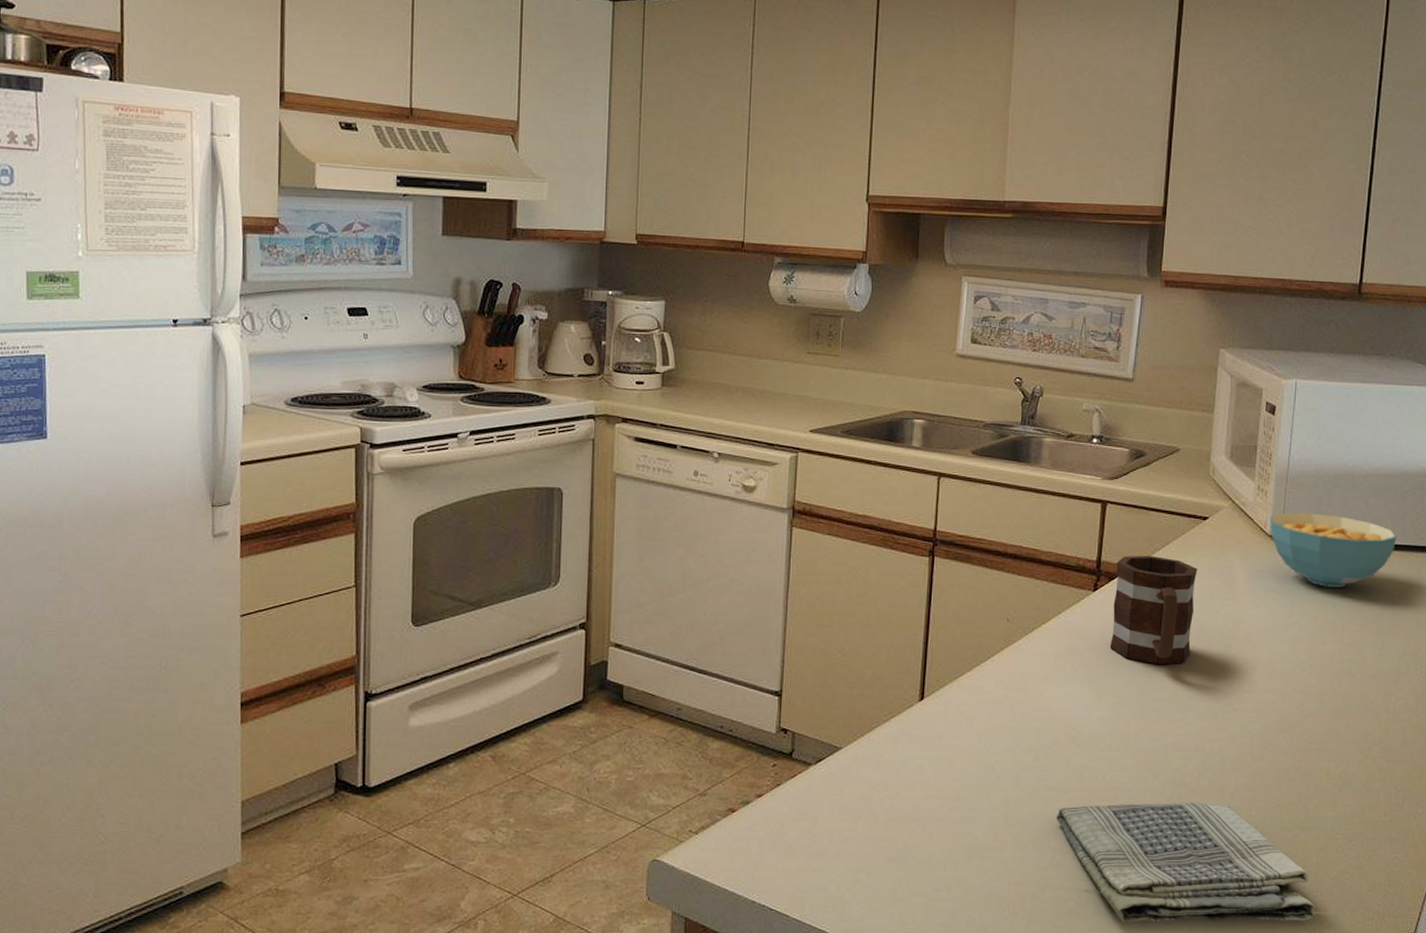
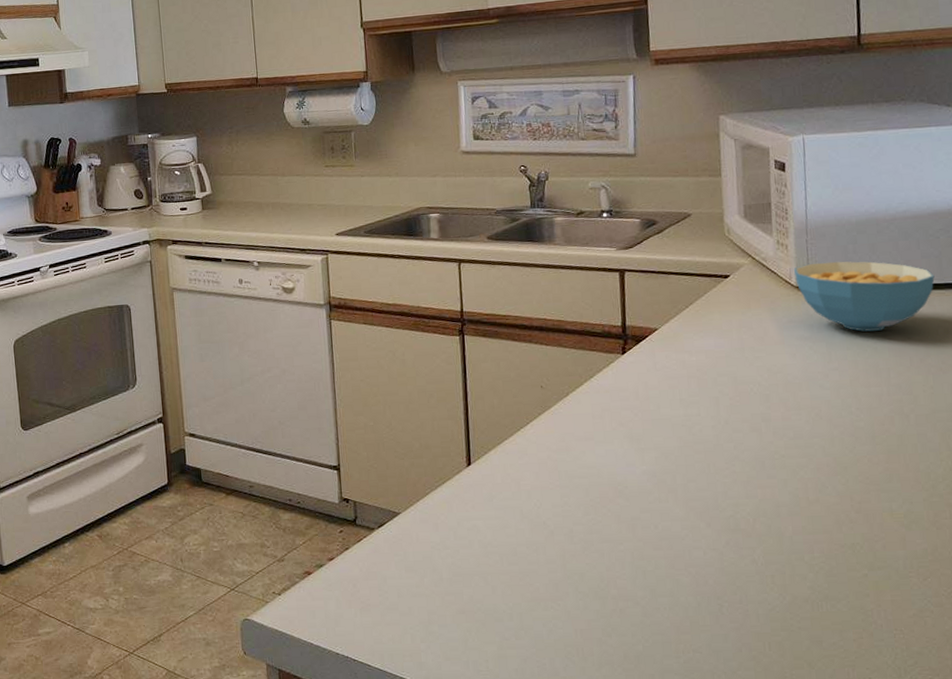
dish towel: present [1056,802,1316,923] -> none [613,547,898,665]
mug: present [1109,555,1197,665] -> none [642,316,729,419]

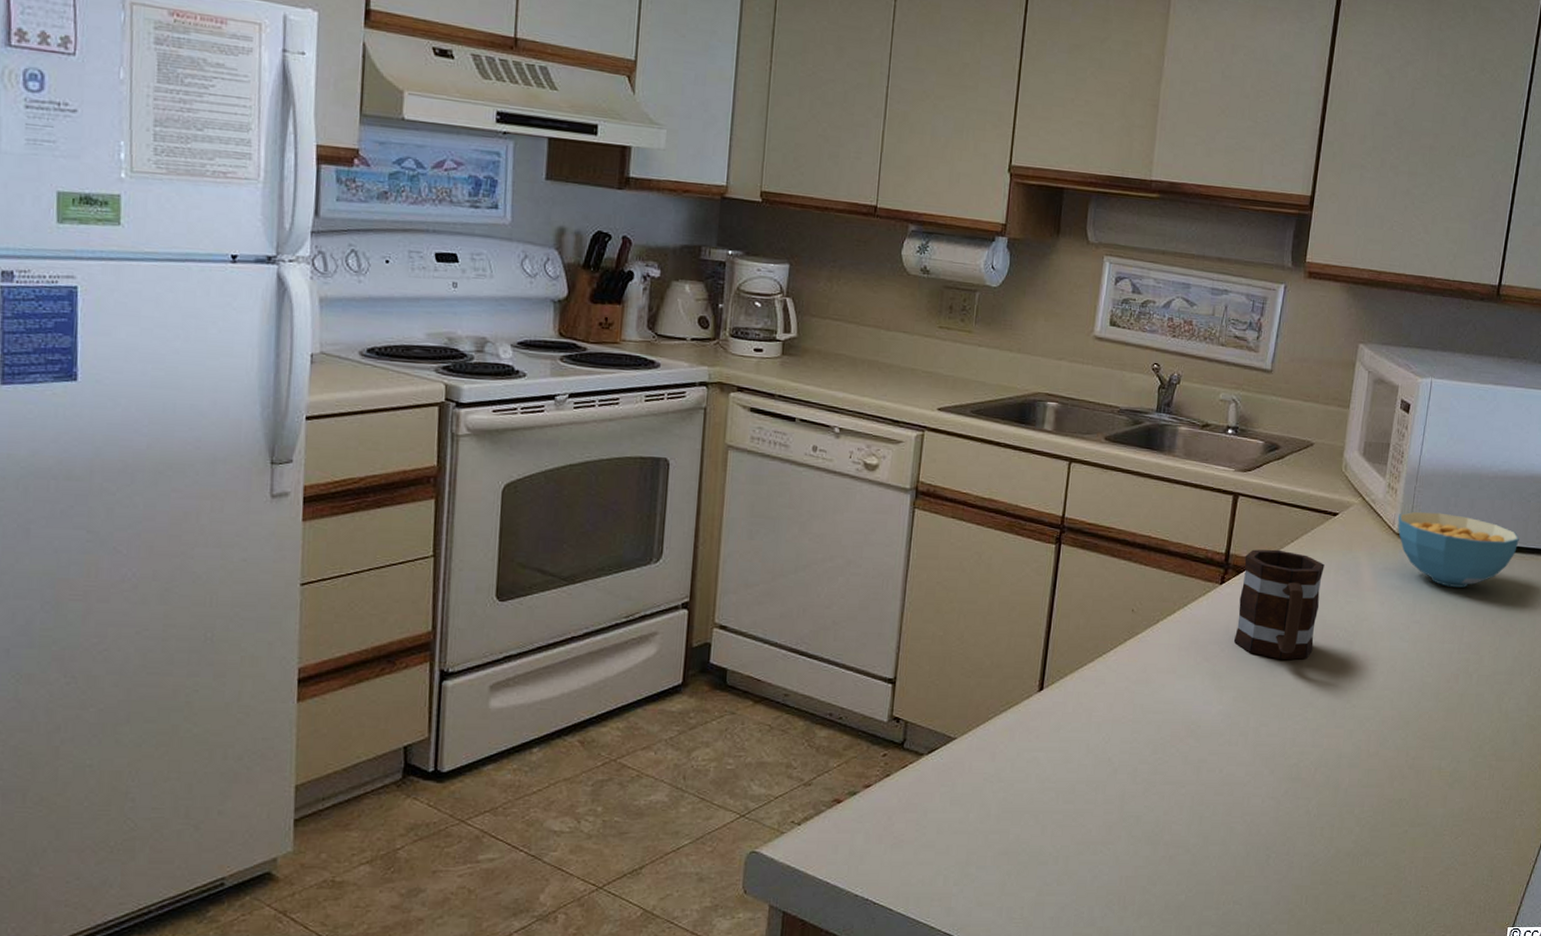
mug: none [642,316,729,419] -> present [1233,549,1325,660]

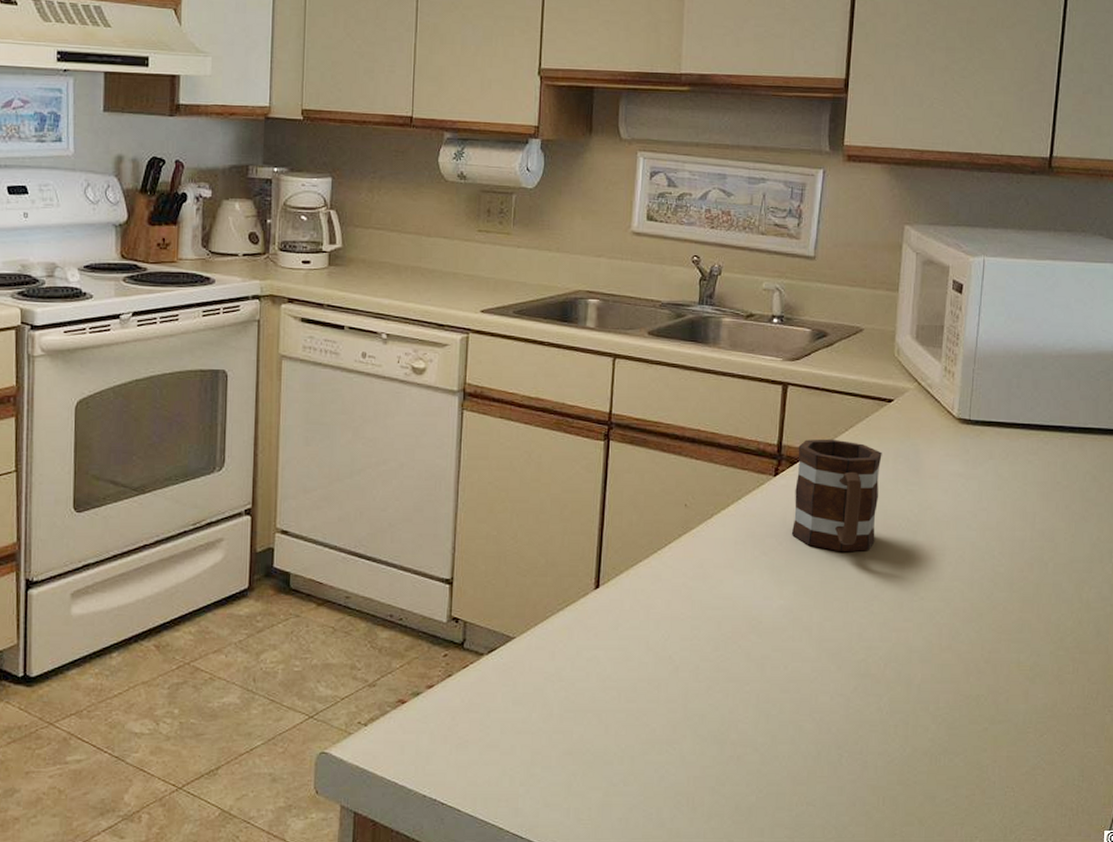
cereal bowl: present [1398,511,1519,588] -> none [957,394,1090,472]

